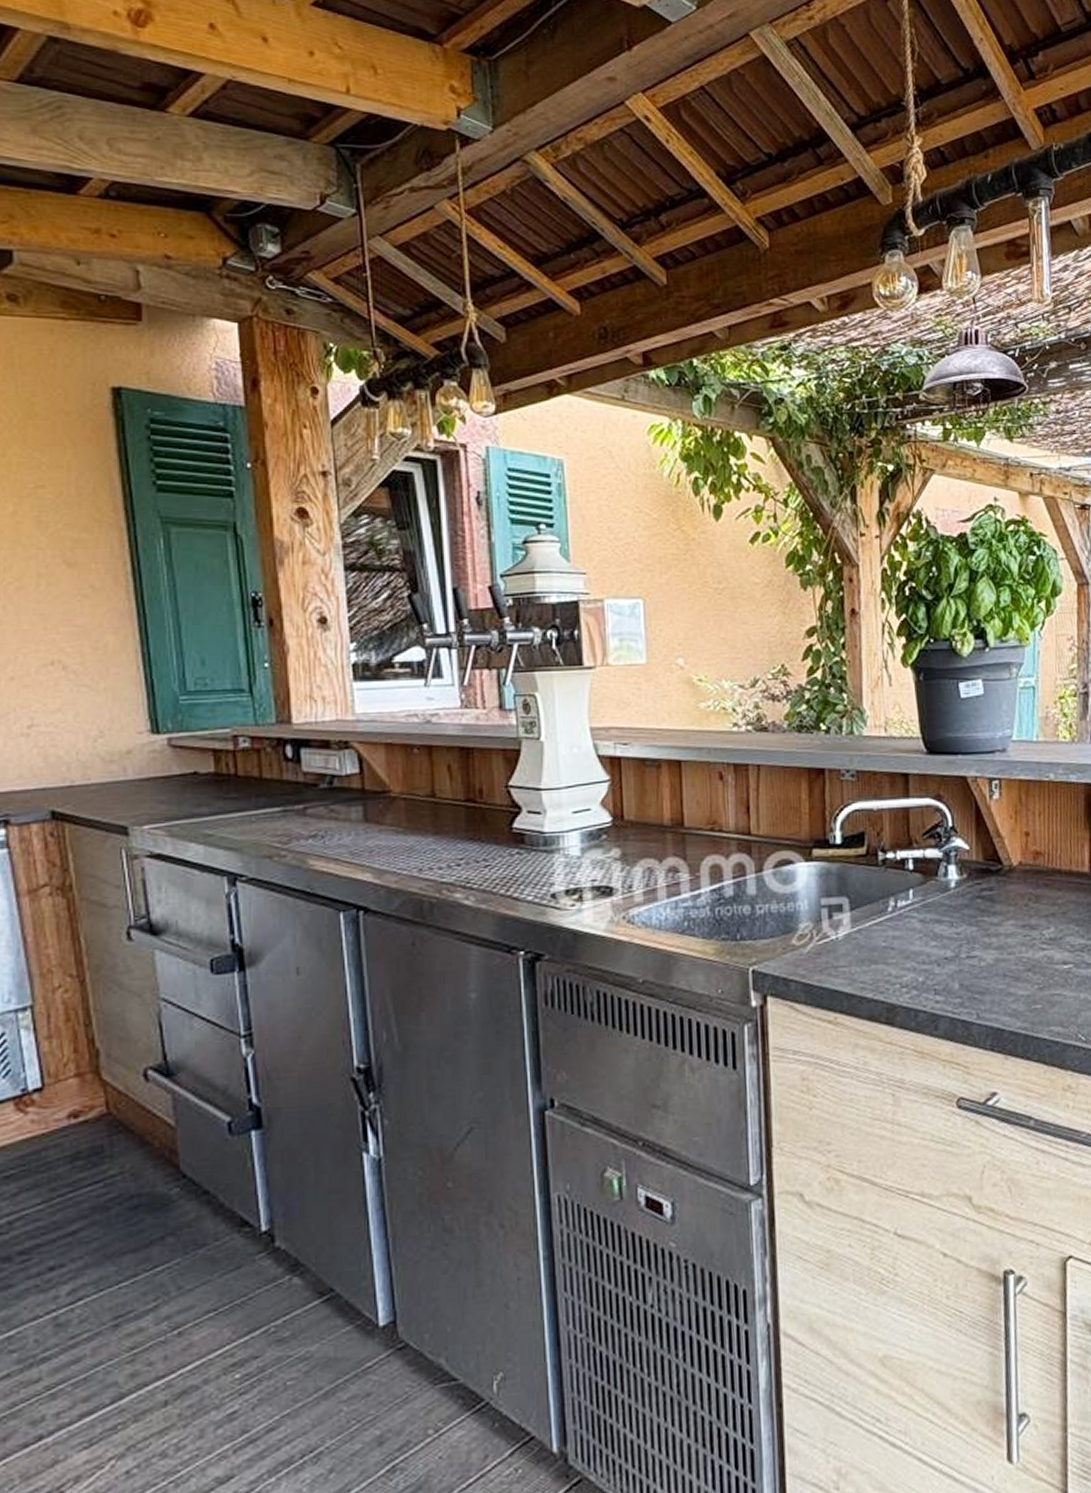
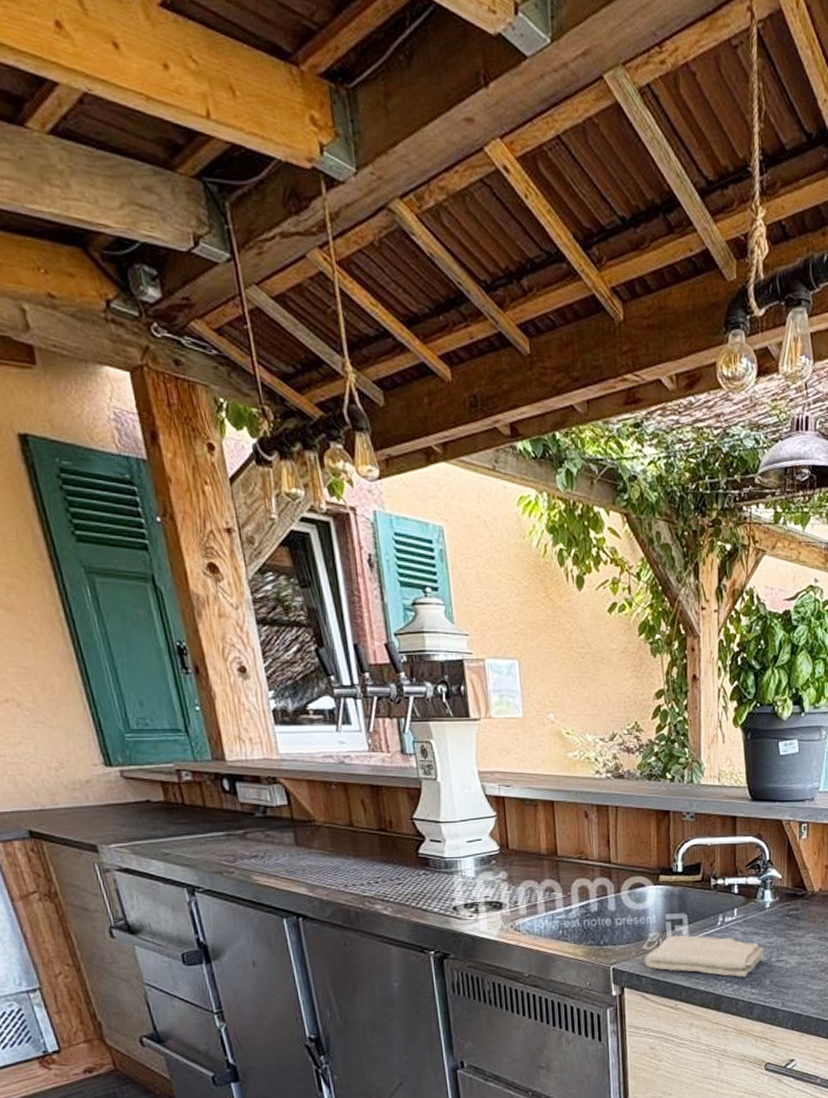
washcloth: none [792,925,951,981] -> present [644,935,765,978]

